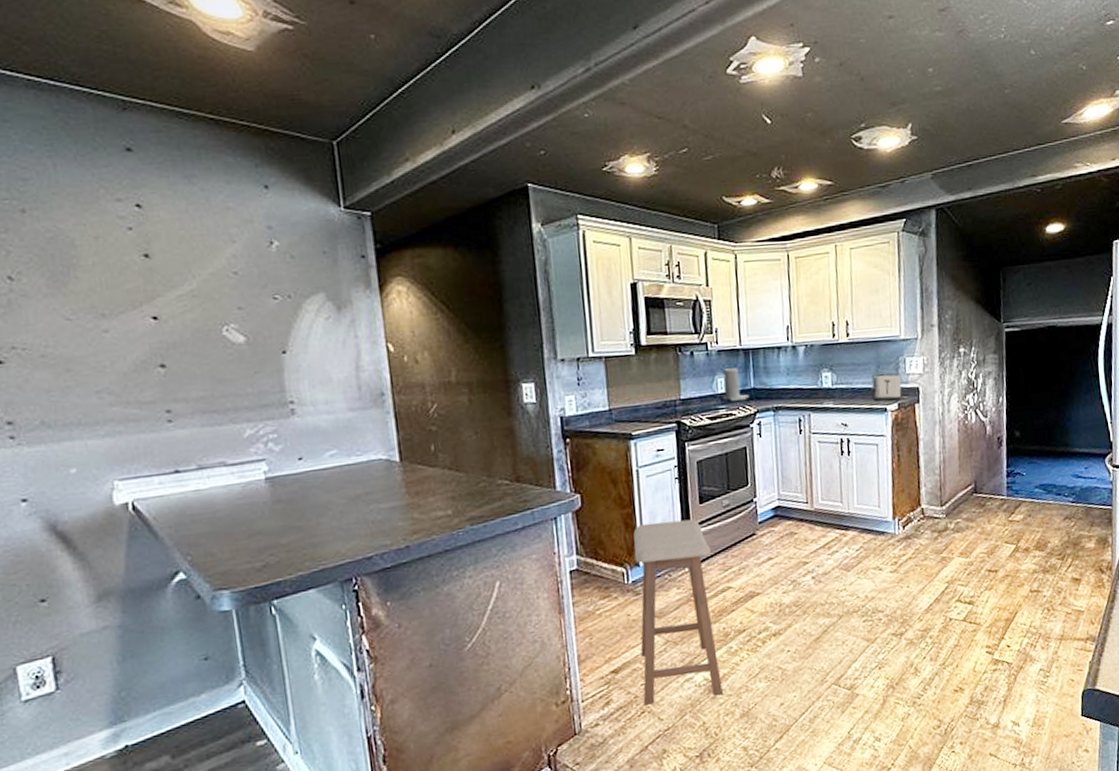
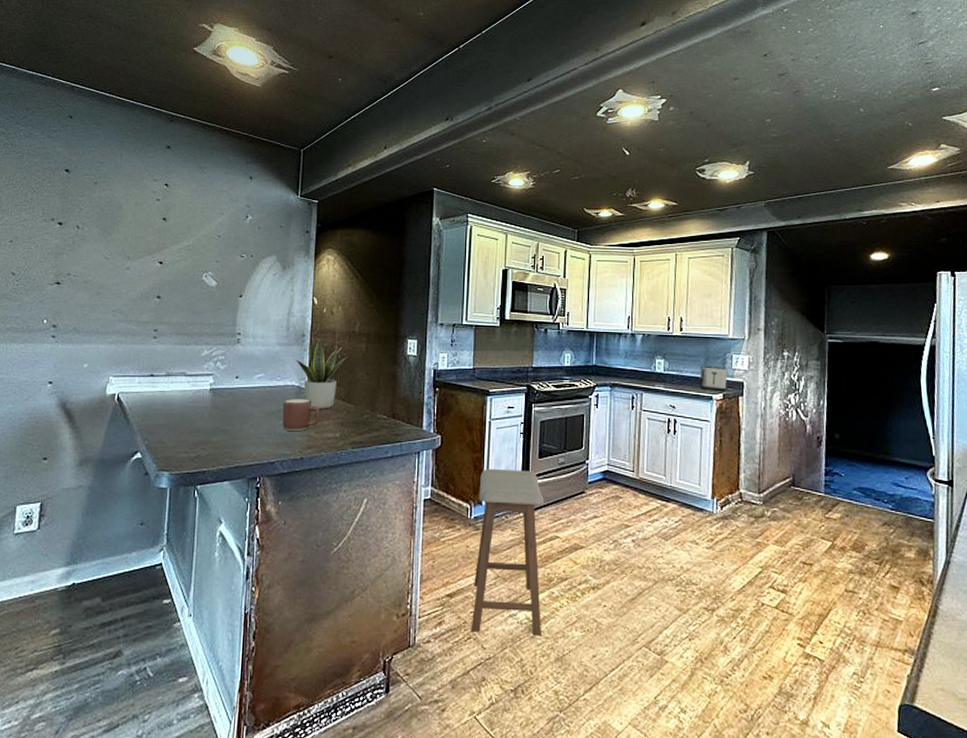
mug: none [369,473,424,517] -> present [282,399,320,432]
potted plant: none [376,395,448,484] -> present [295,338,349,409]
paper towel: present [722,368,750,401] -> none [567,346,591,375]

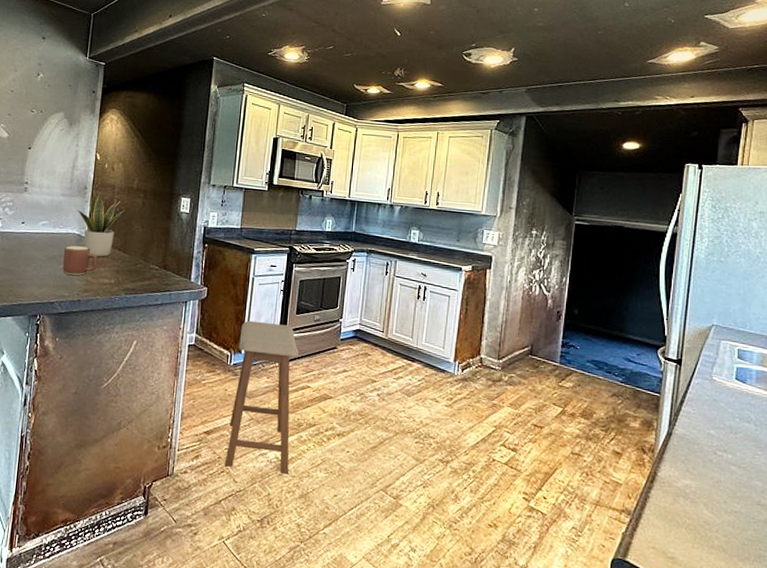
toaster: present [699,365,728,392] -> none [450,238,478,264]

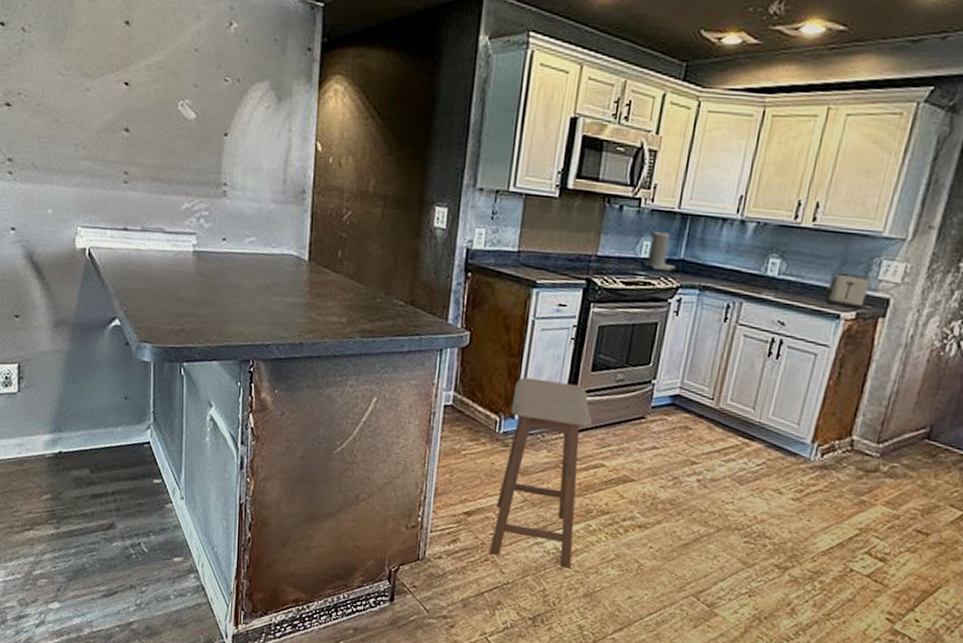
mug: present [63,245,98,276] -> none [278,271,324,312]
potted plant: present [77,192,126,257] -> none [293,197,360,288]
paper towel: none [328,213,350,241] -> present [643,232,676,272]
toaster: none [450,238,478,264] -> present [824,271,871,310]

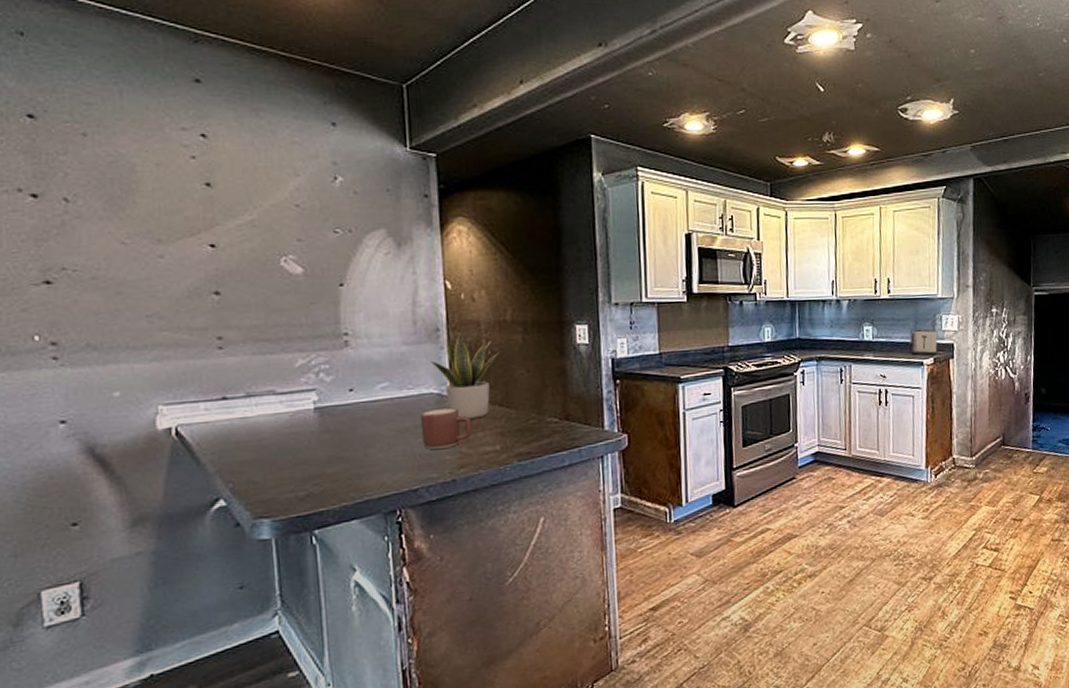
mug: none [278,271,324,312] -> present [419,408,473,450]
potted plant: none [293,197,360,288] -> present [429,332,502,419]
bar stool: present [489,377,592,569] -> none [677,461,758,643]
paper towel: present [643,232,676,272] -> none [768,318,795,350]

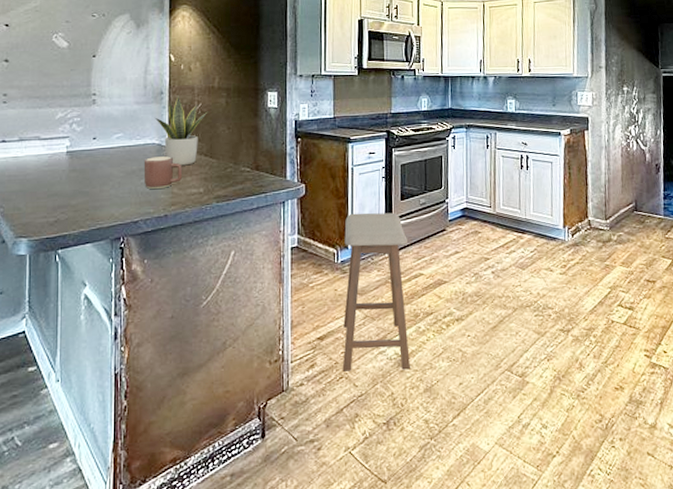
bar stool: none [677,461,758,643] -> present [342,212,410,372]
toaster: present [909,328,938,356] -> none [547,103,574,128]

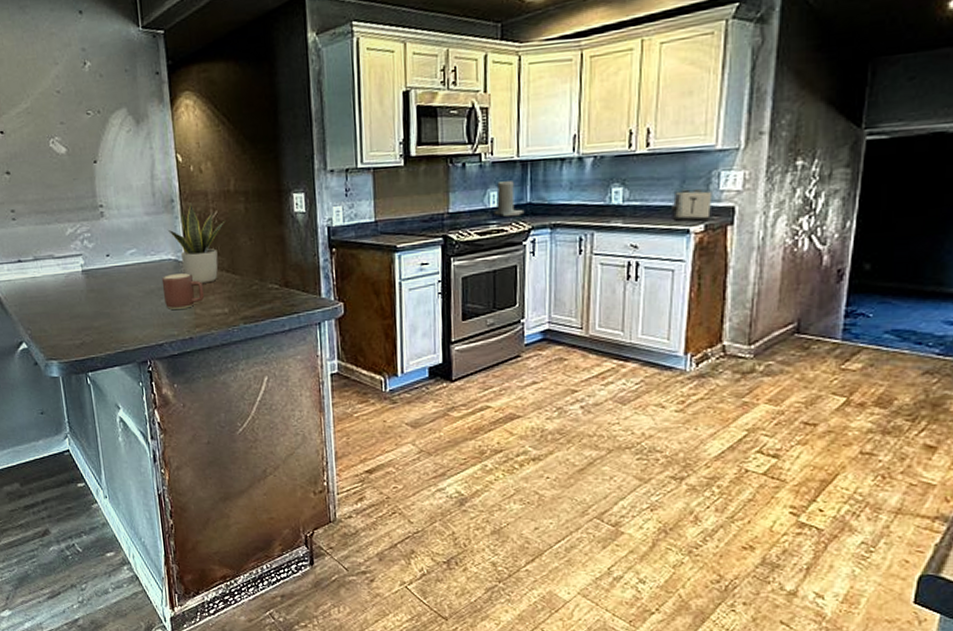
bar stool: present [342,212,410,372] -> none [392,335,474,510]
paper towel: none [425,91,447,118] -> present [494,181,525,217]
toaster: none [547,103,574,128] -> present [671,188,713,222]

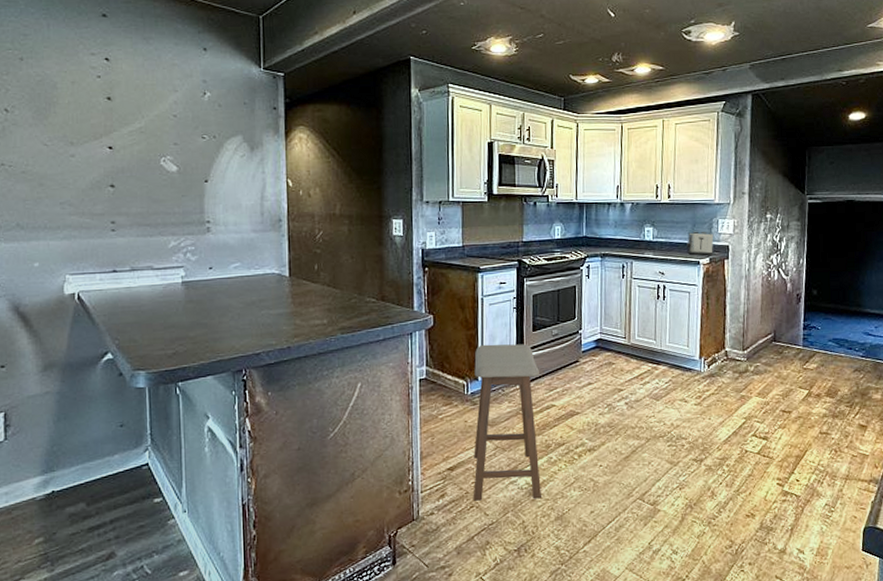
mug: present [161,273,205,311] -> none [263,287,305,321]
potted plant: present [167,202,227,284] -> none [273,223,331,296]
bar stool: none [392,335,474,510] -> present [473,344,541,501]
paper towel: present [494,181,525,217] -> none [558,218,582,247]

